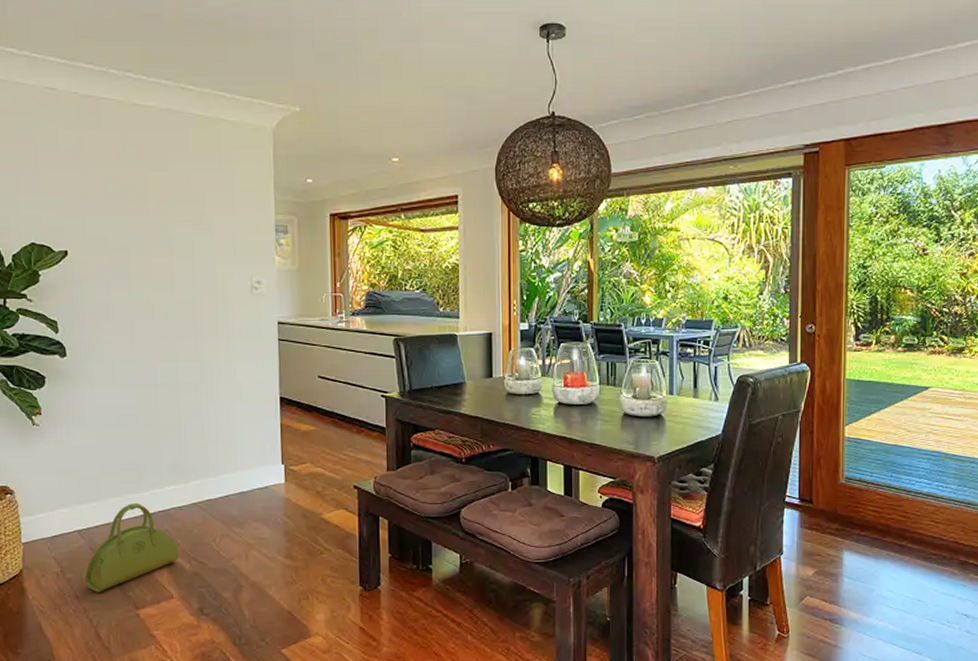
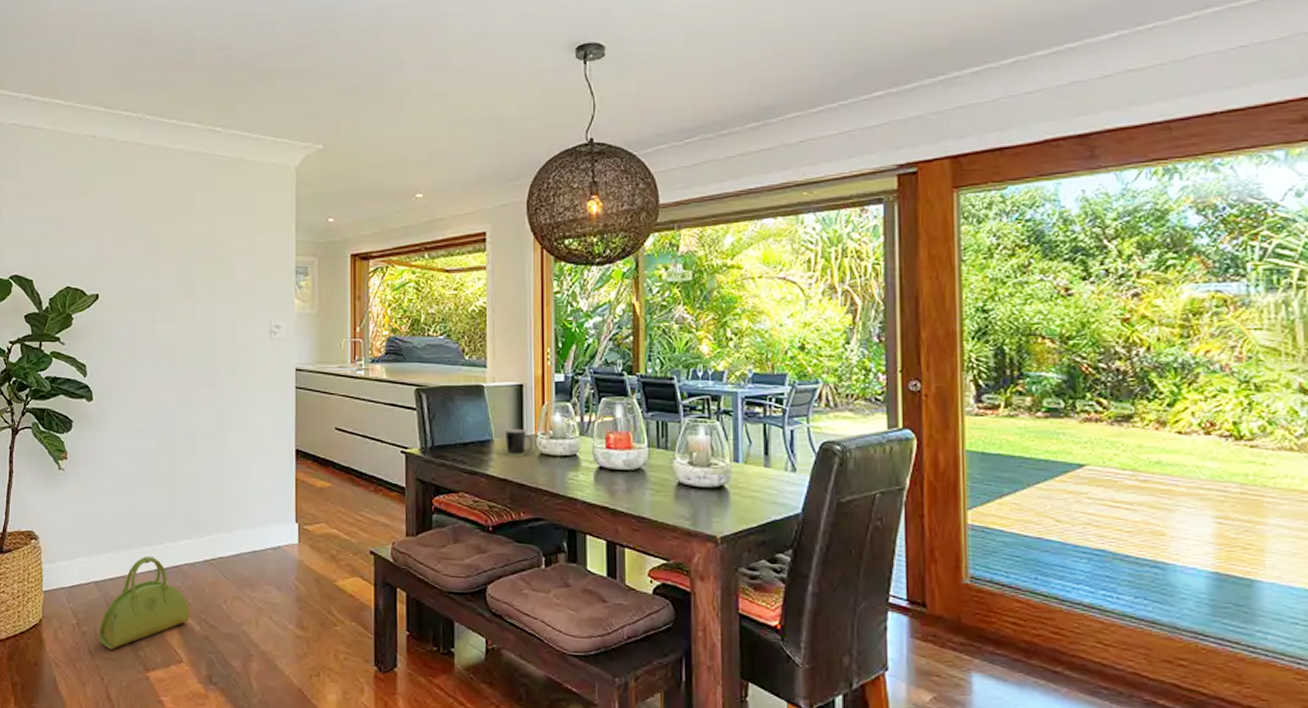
mug: none [477,371,501,397] -> present [506,428,533,457]

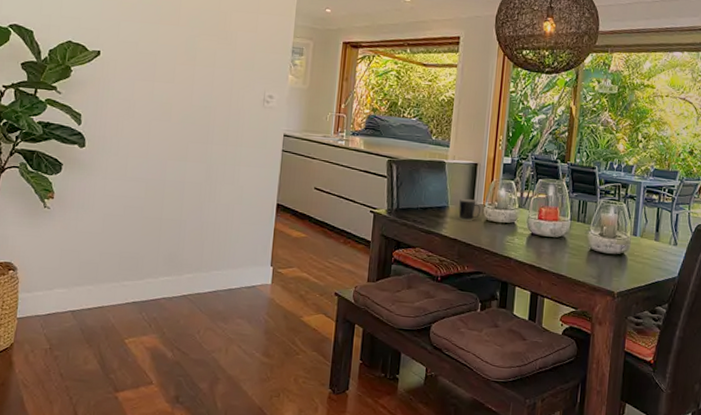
handbag: present [98,555,190,649] -> none [70,289,164,372]

